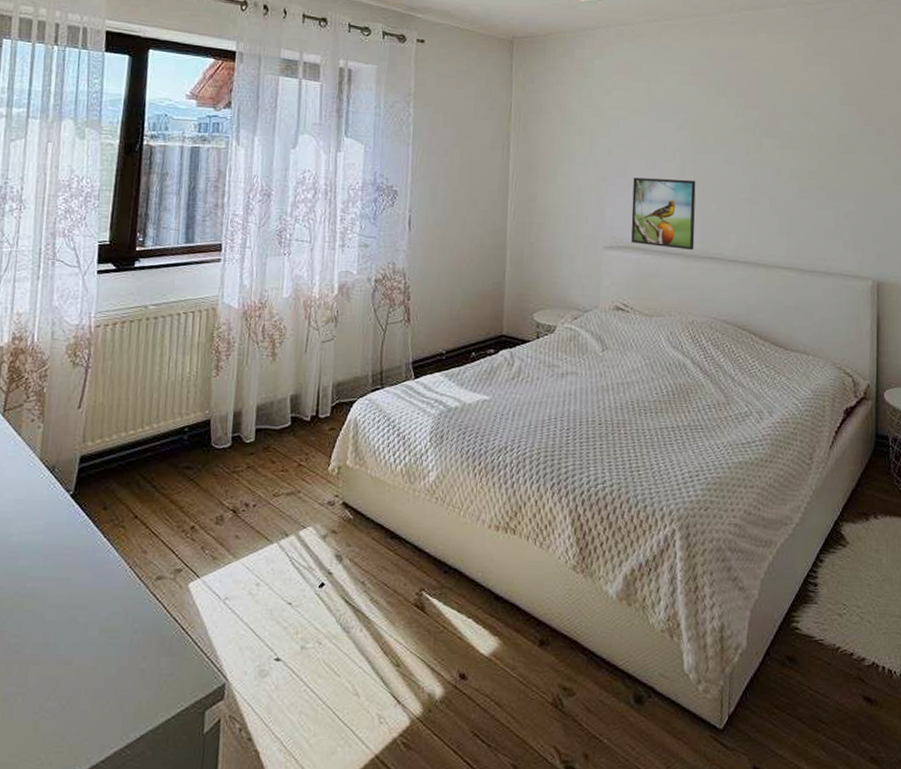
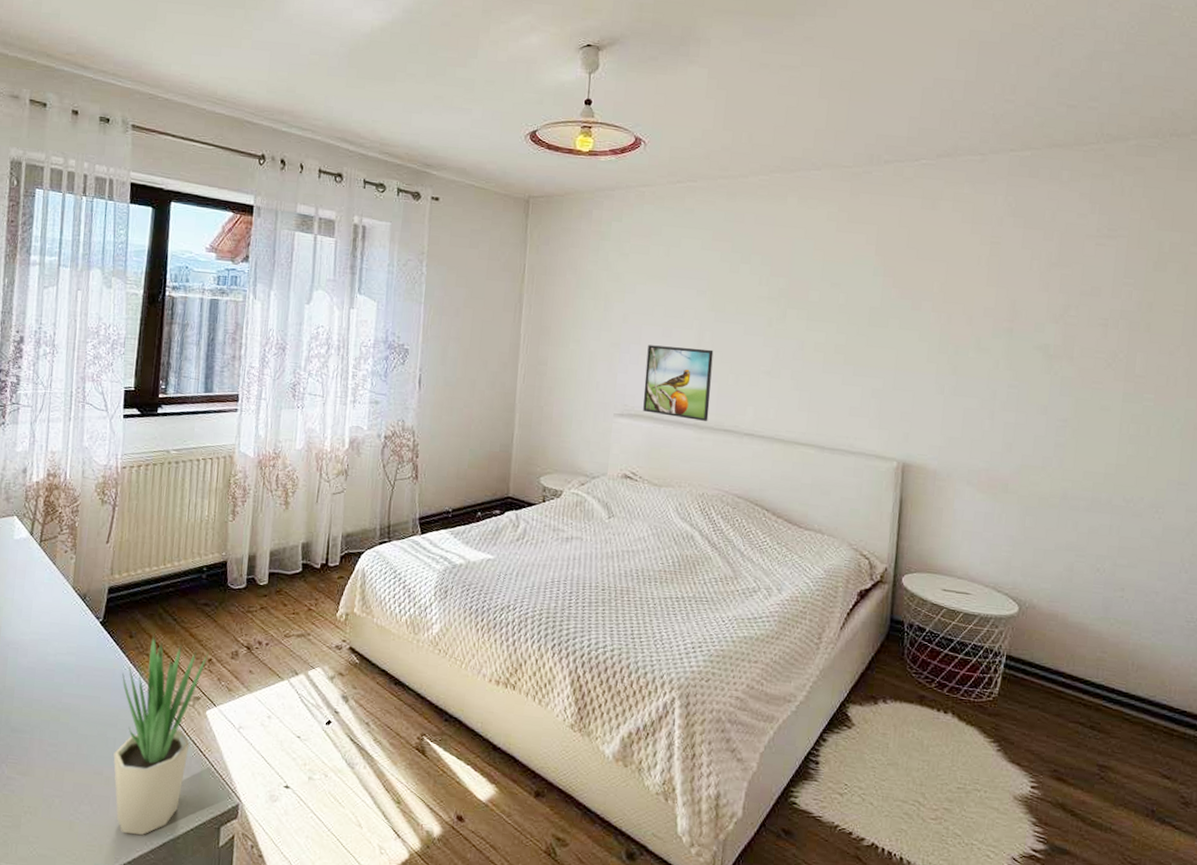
potted plant: none [85,500,191,728] -> present [113,631,209,835]

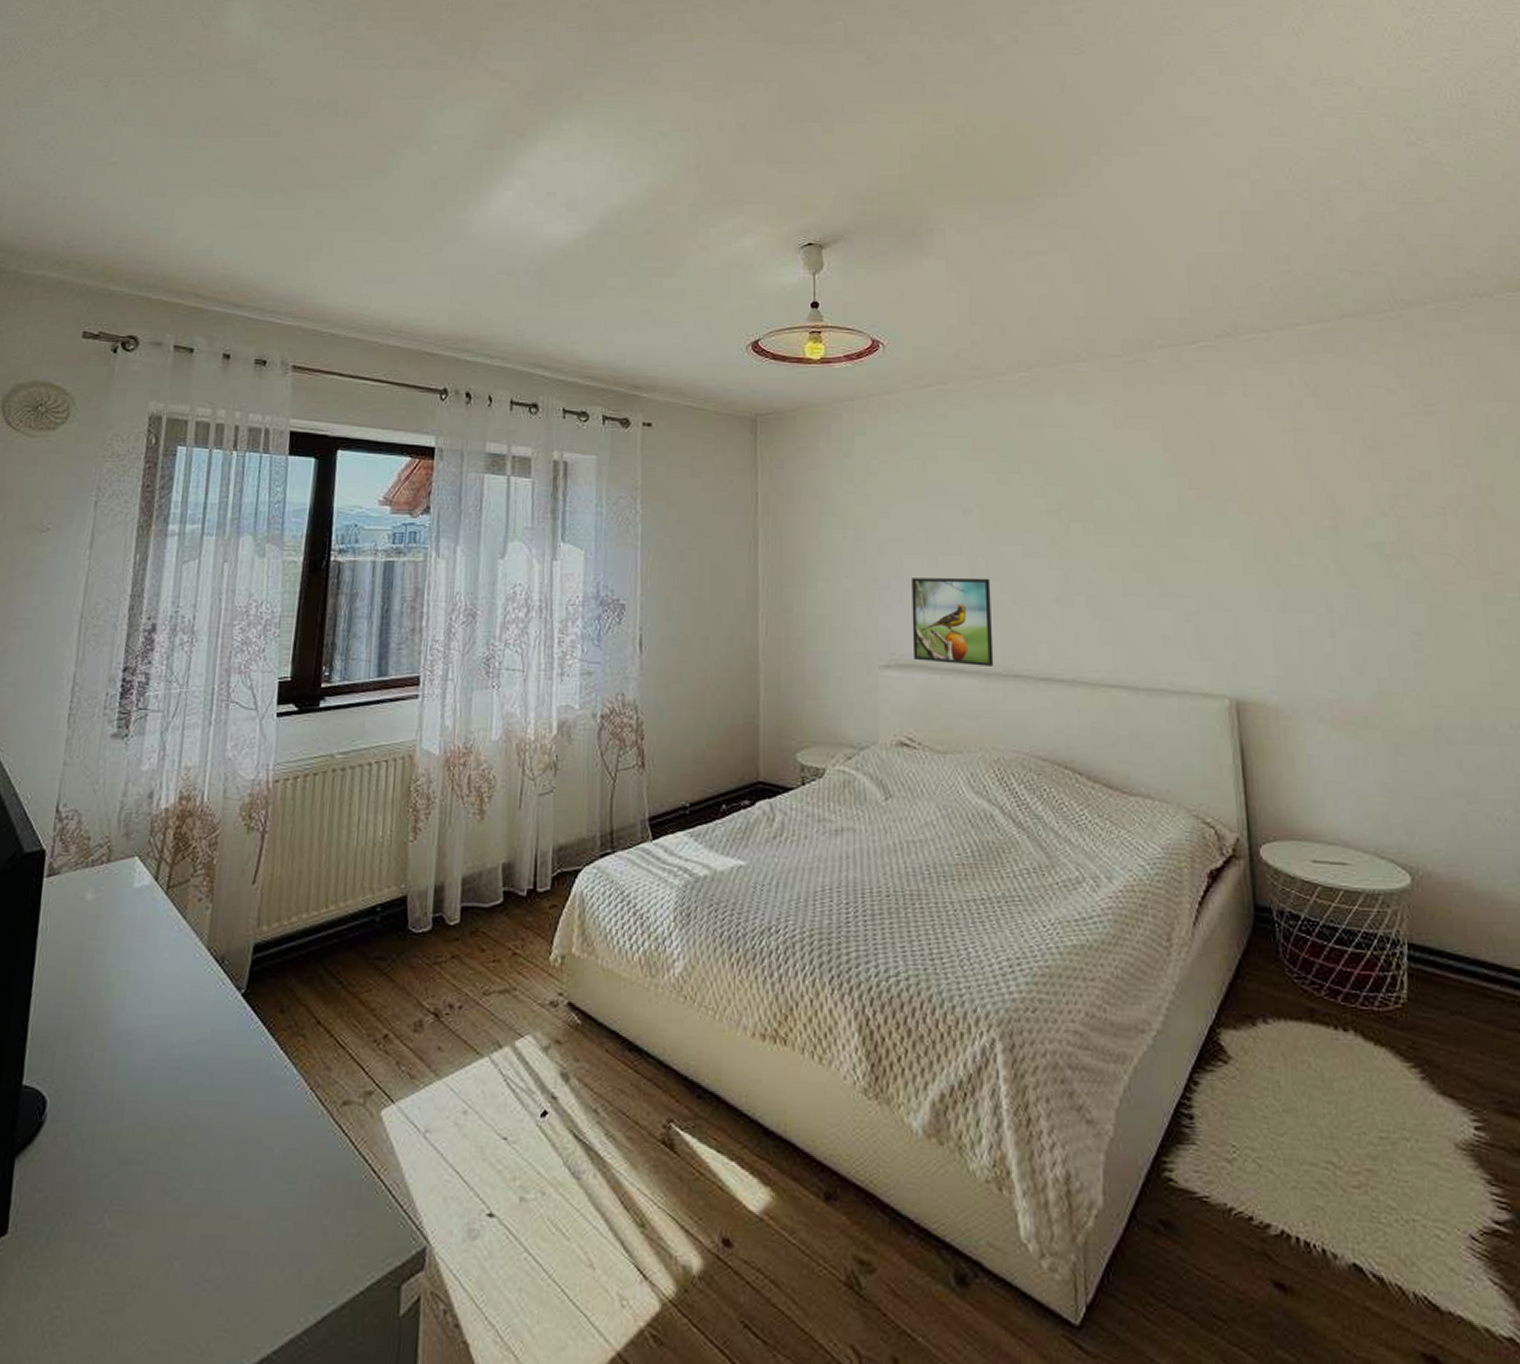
potted plant: present [113,631,209,835] -> none [255,1001,384,1307]

